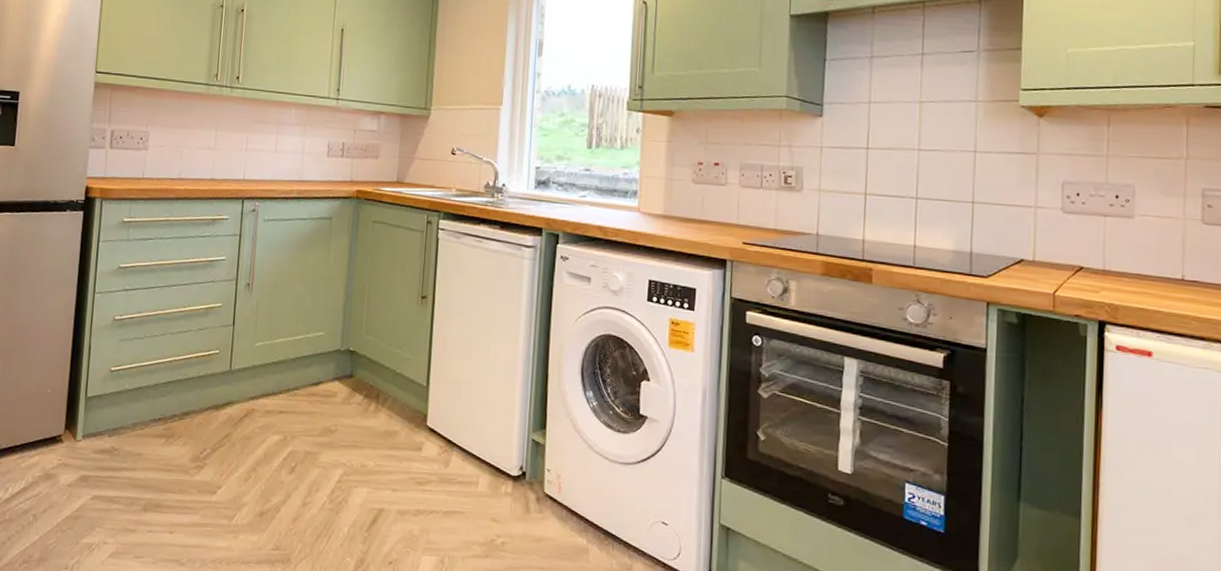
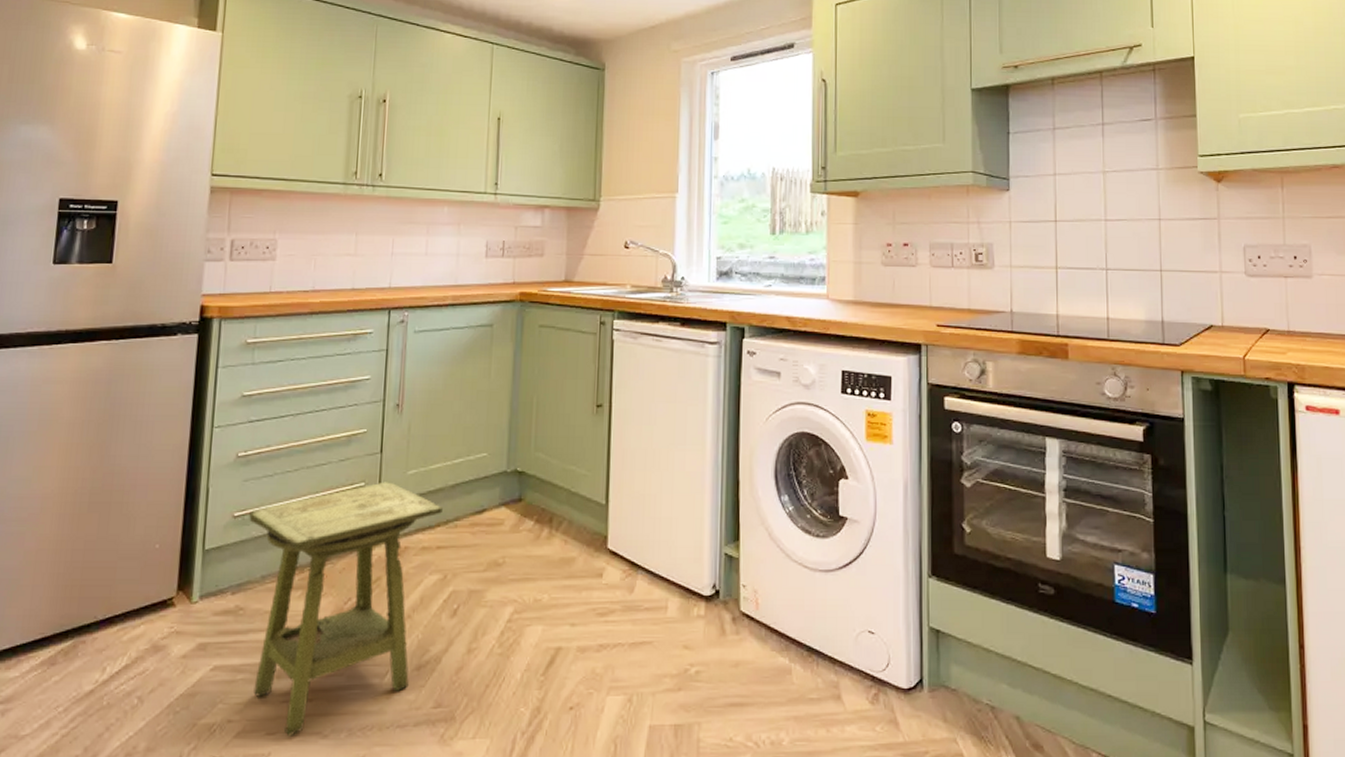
side table: none [123,350,285,561] -> present [249,482,443,737]

